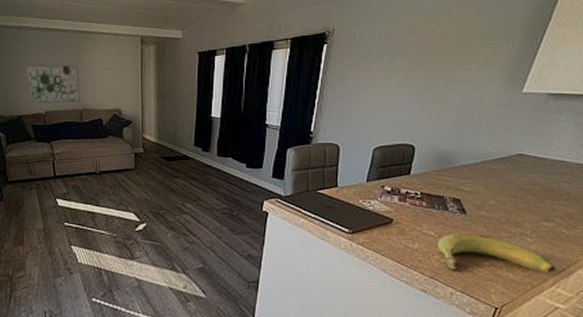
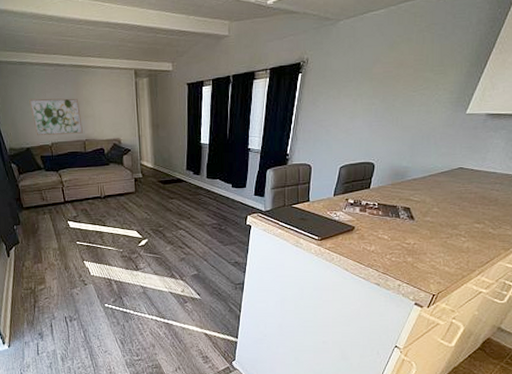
banana: present [438,233,555,273] -> none [390,236,482,267]

